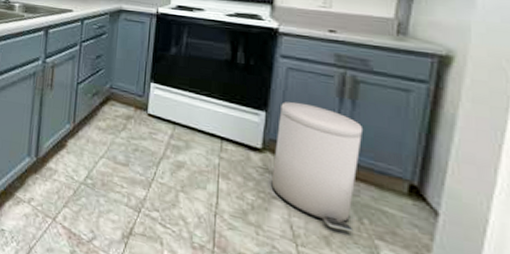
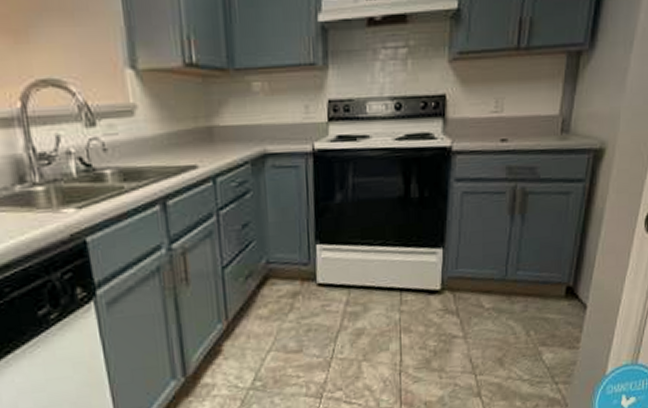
pedal bin: present [271,101,364,233] -> none [451,229,531,350]

